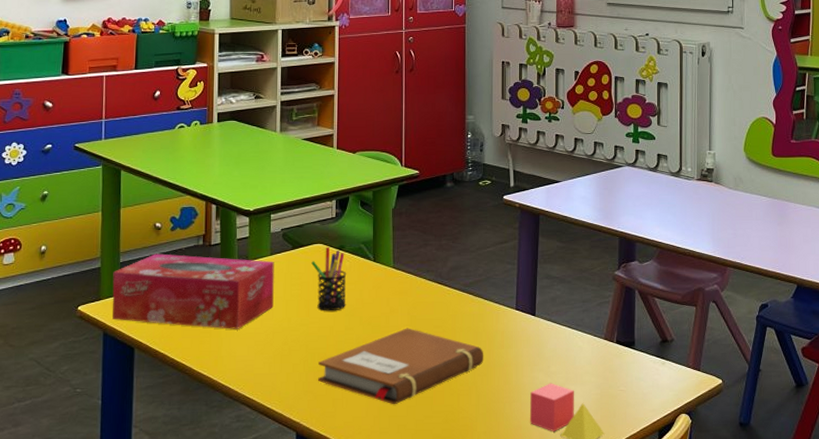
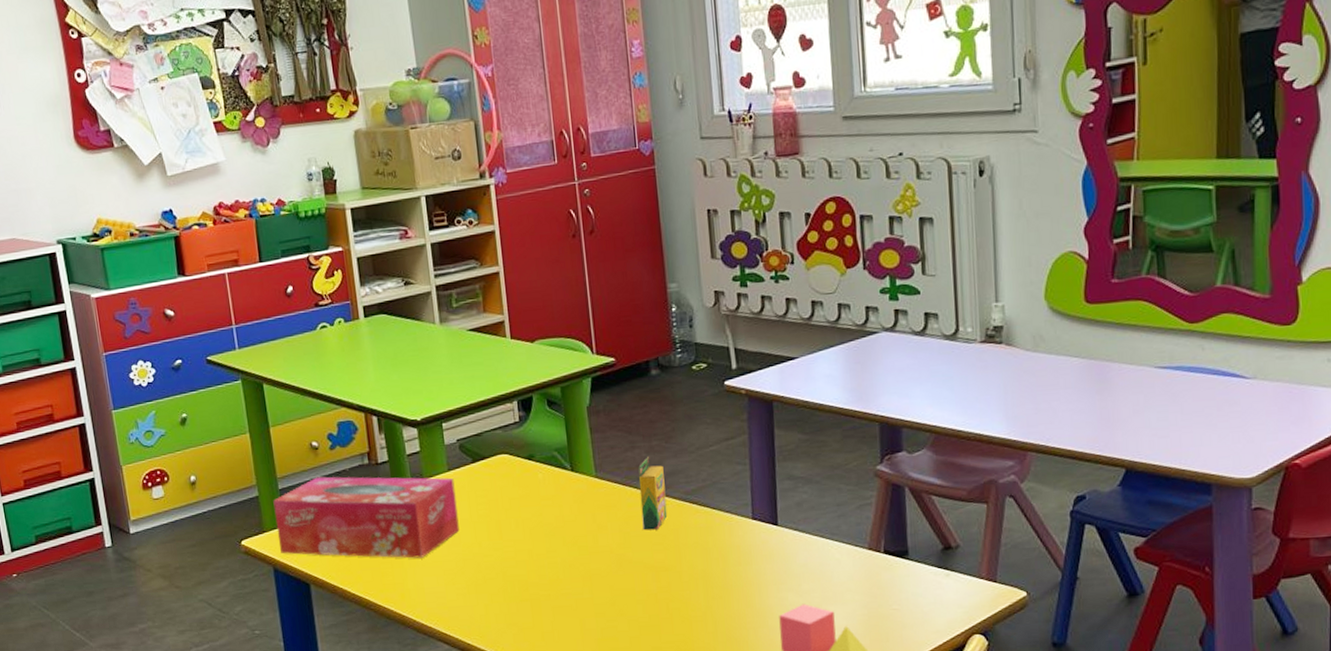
pen holder: present [311,247,347,311] -> none [497,458,545,533]
notebook: present [318,328,484,404] -> none [520,547,718,635]
crayon box: none [427,253,449,315] -> present [638,457,668,531]

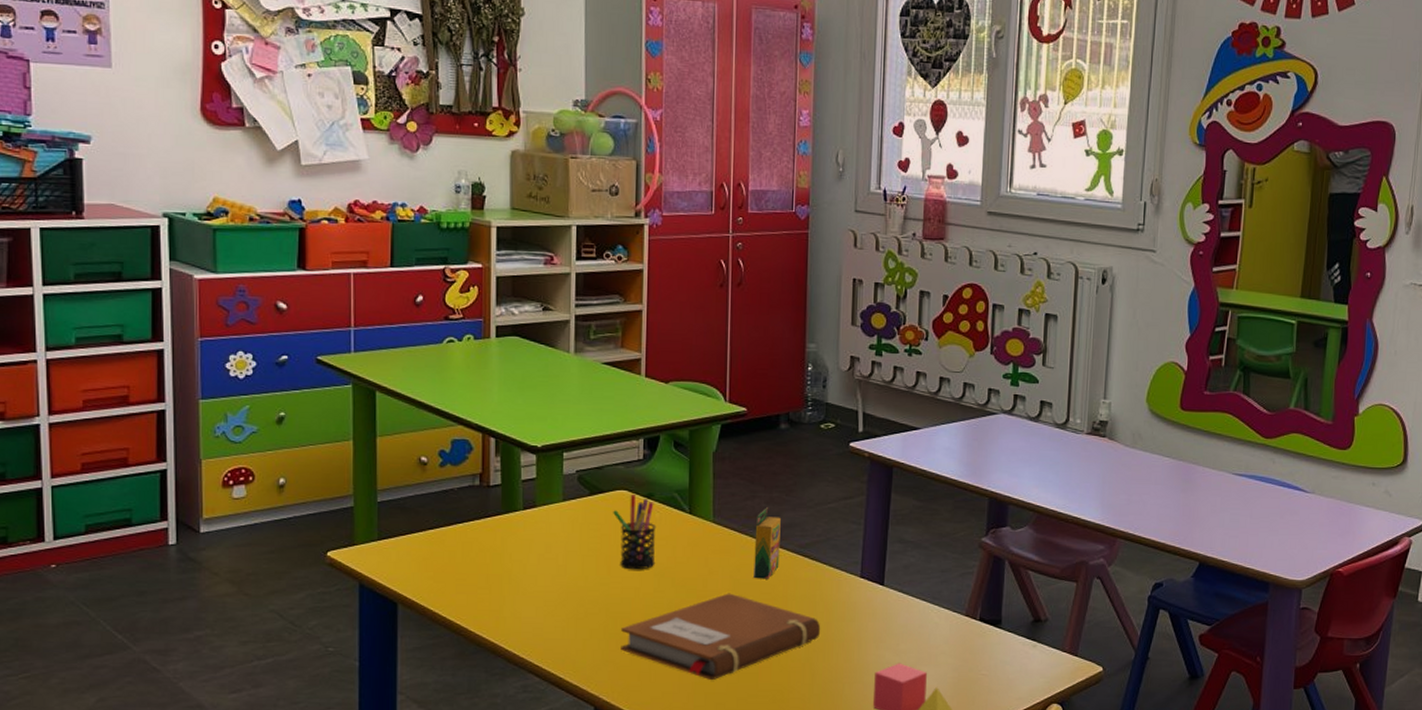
tissue box: present [273,476,460,558] -> none [369,493,568,586]
pen holder: none [497,458,545,533] -> present [613,495,656,570]
notebook: none [520,547,718,635] -> present [621,593,821,680]

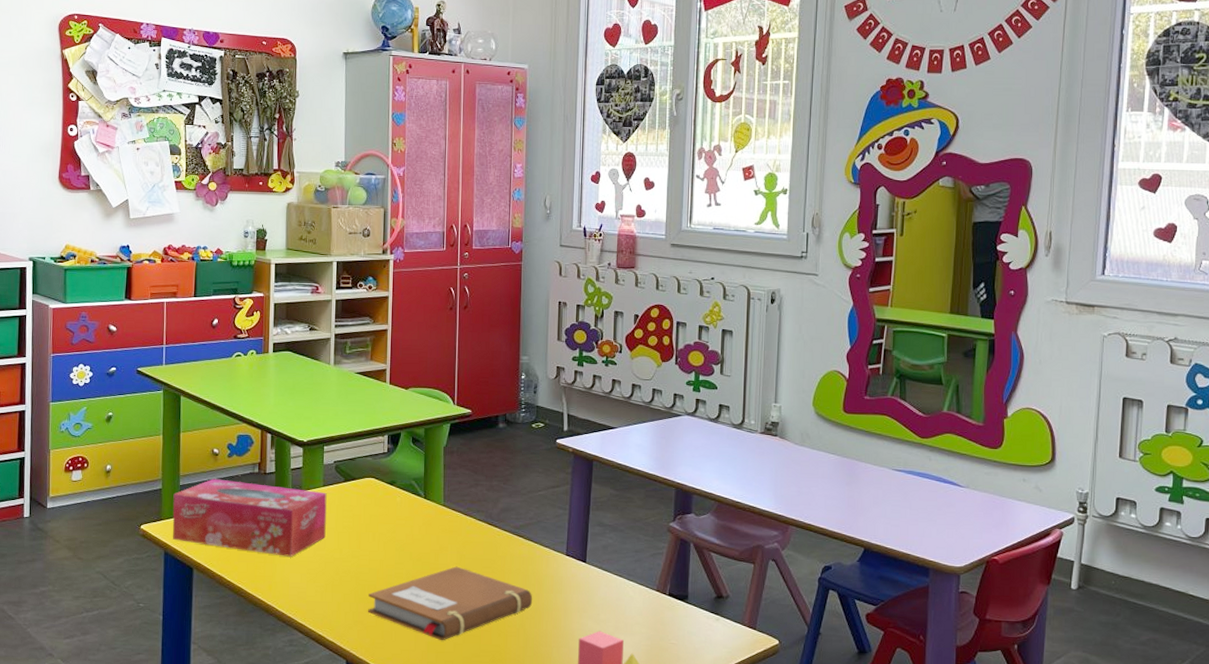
tissue box: none [369,493,568,586] -> present [172,479,327,557]
pen holder: present [613,495,656,570] -> none [363,482,398,545]
crayon box: present [753,507,781,579] -> none [477,494,499,555]

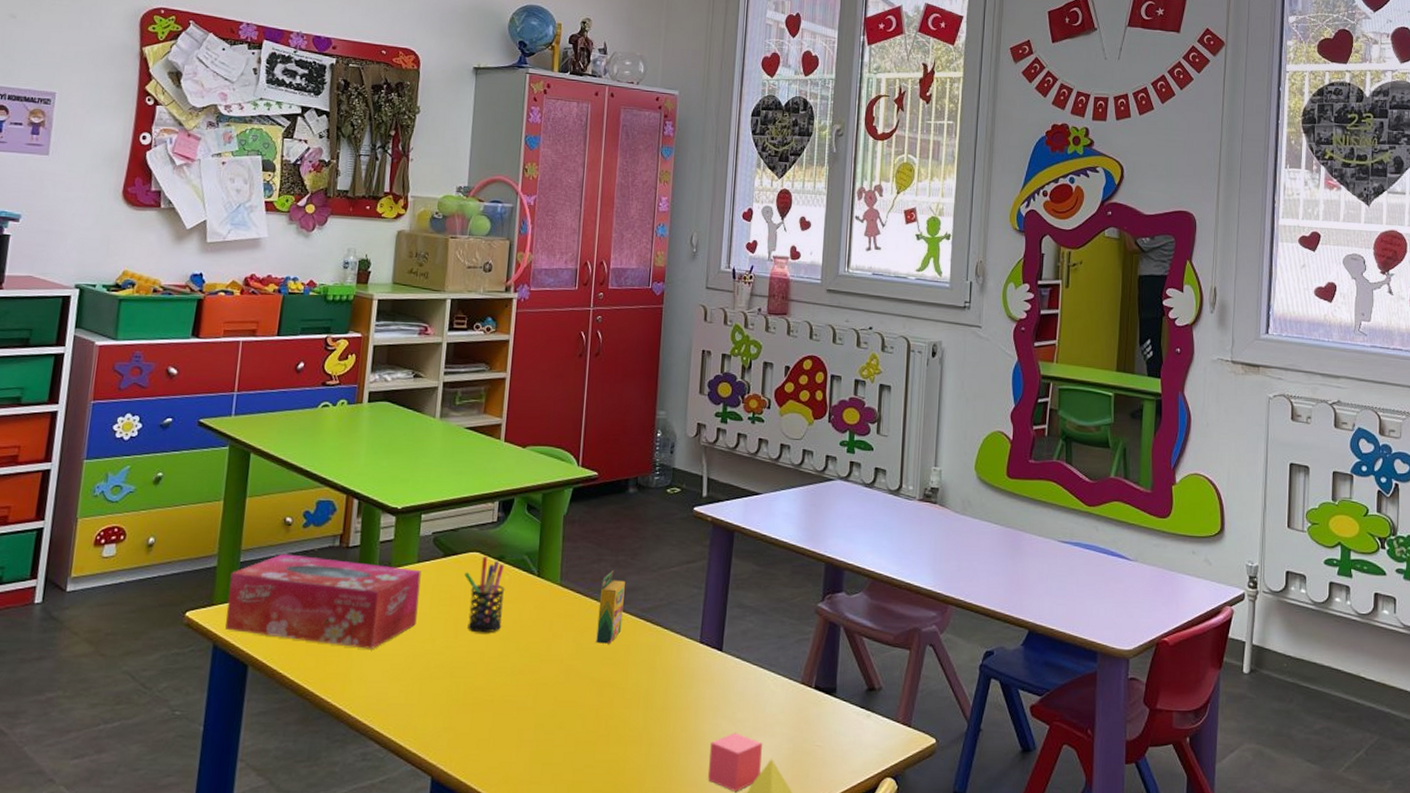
pen holder: none [363,482,398,545] -> present [464,557,505,633]
notebook: present [368,566,533,640] -> none [462,657,660,749]
crayon box: none [477,494,499,555] -> present [596,571,625,644]

